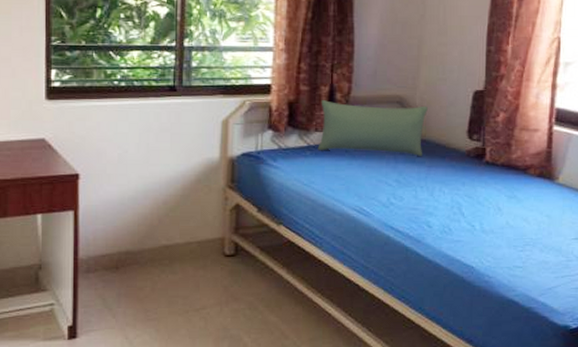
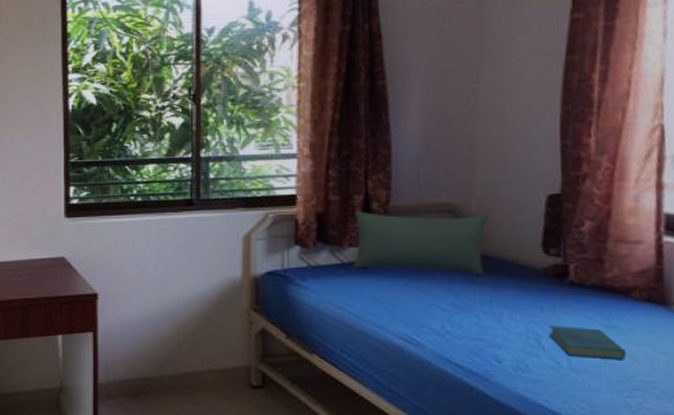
book: none [468,197,522,223] -> present [549,325,627,361]

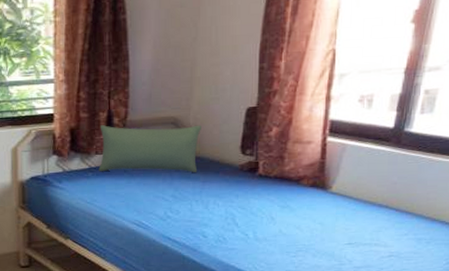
book: present [549,325,627,361] -> none [242,208,295,231]

